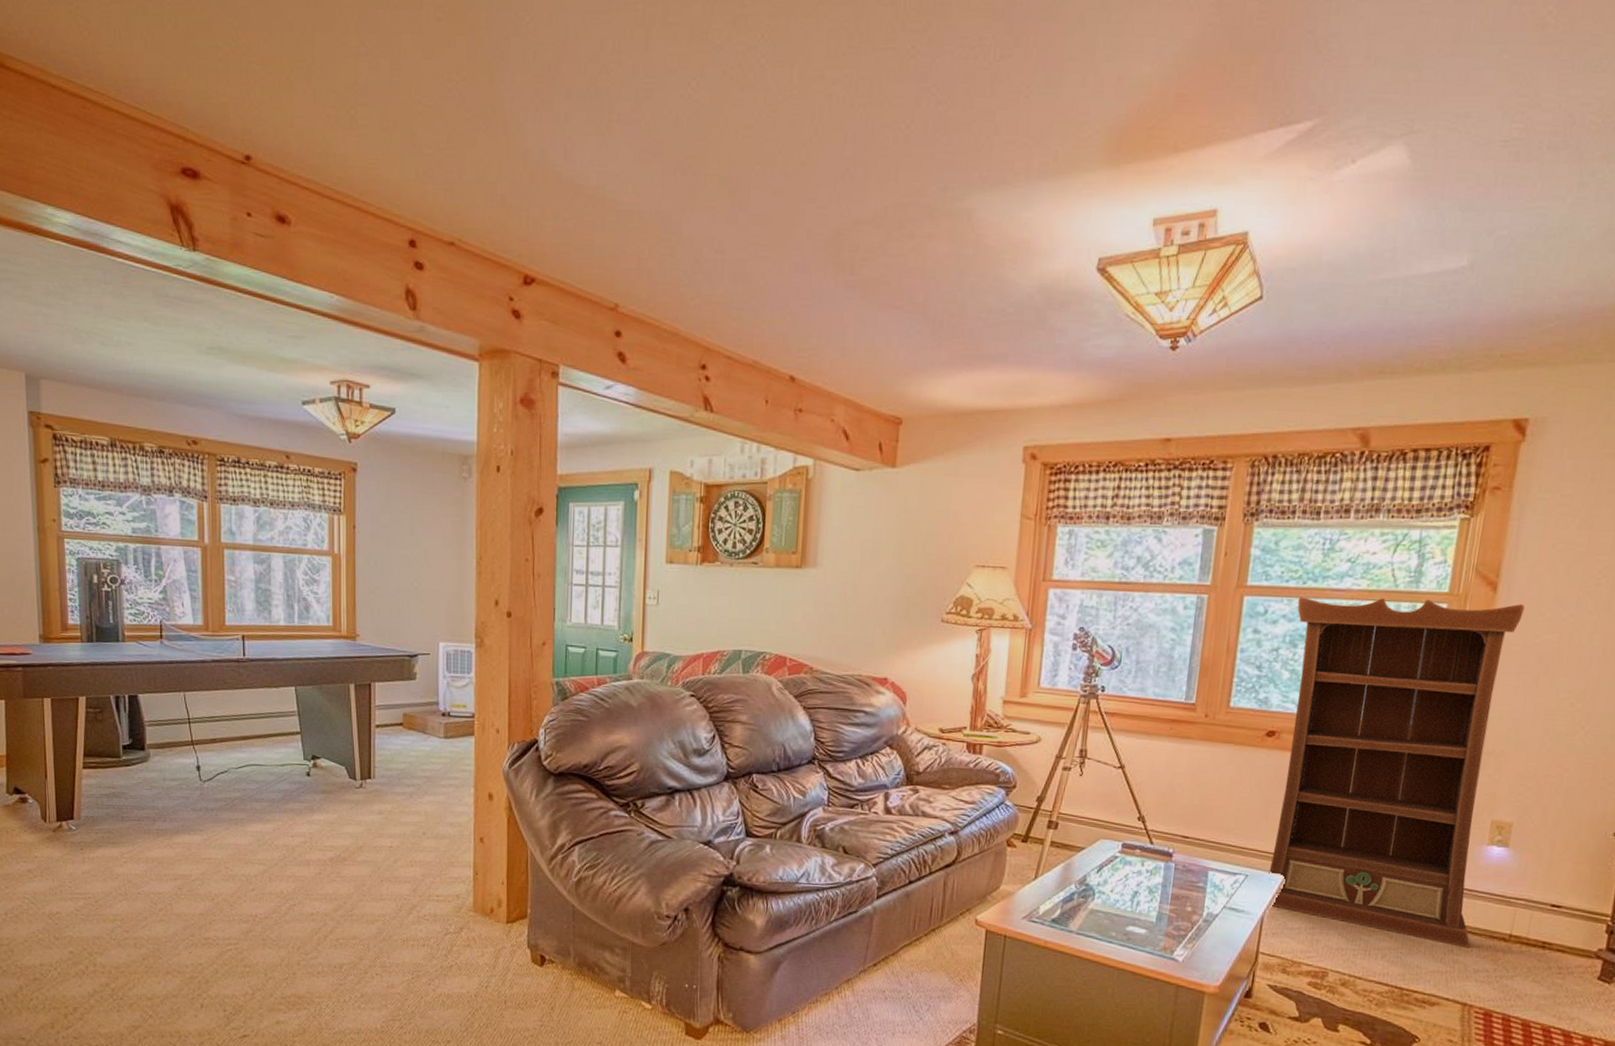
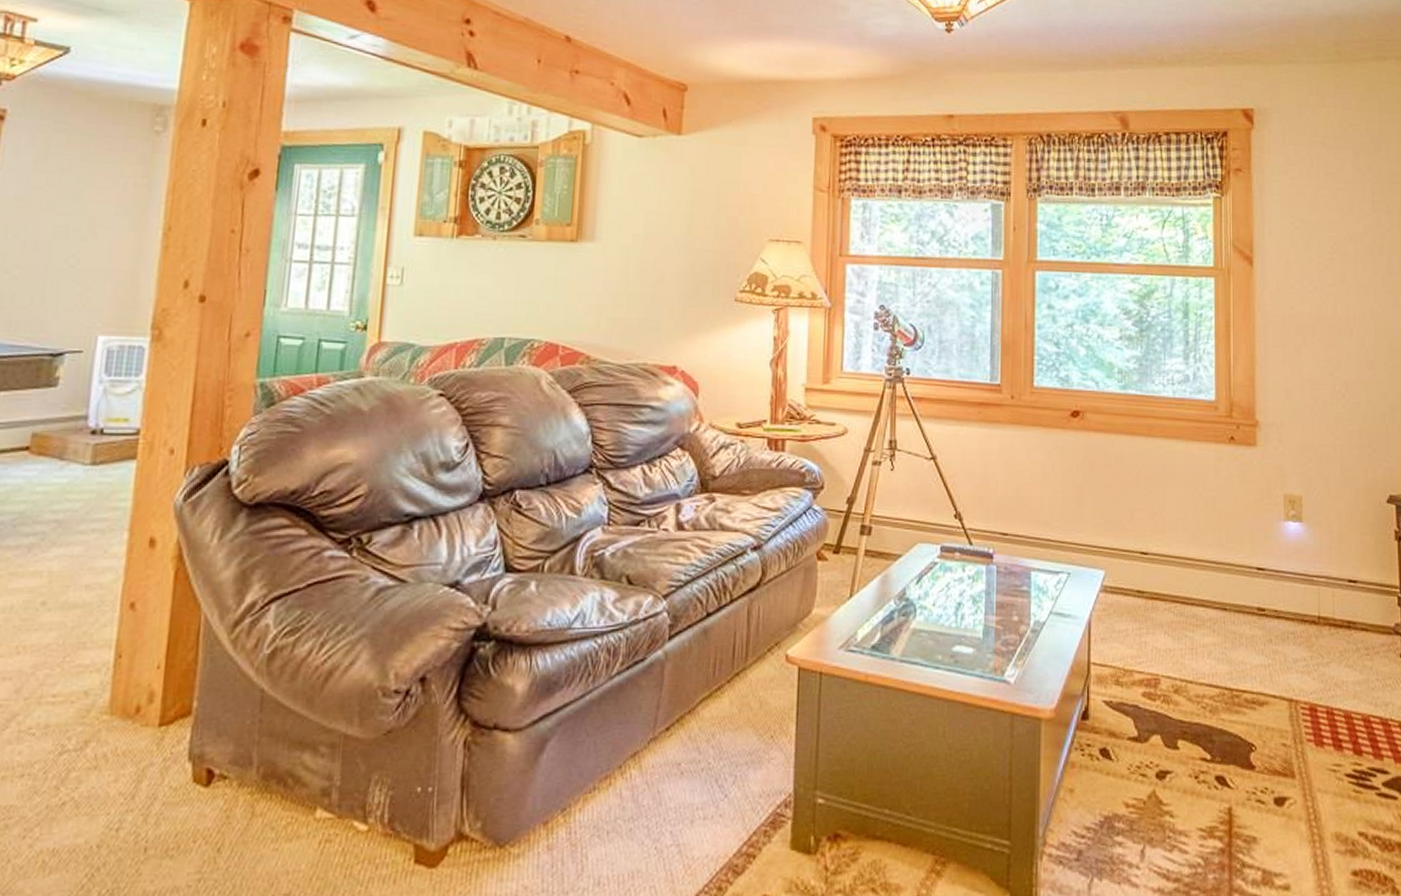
bookcase: present [1268,597,1525,949] -> none [1085,271,1286,636]

